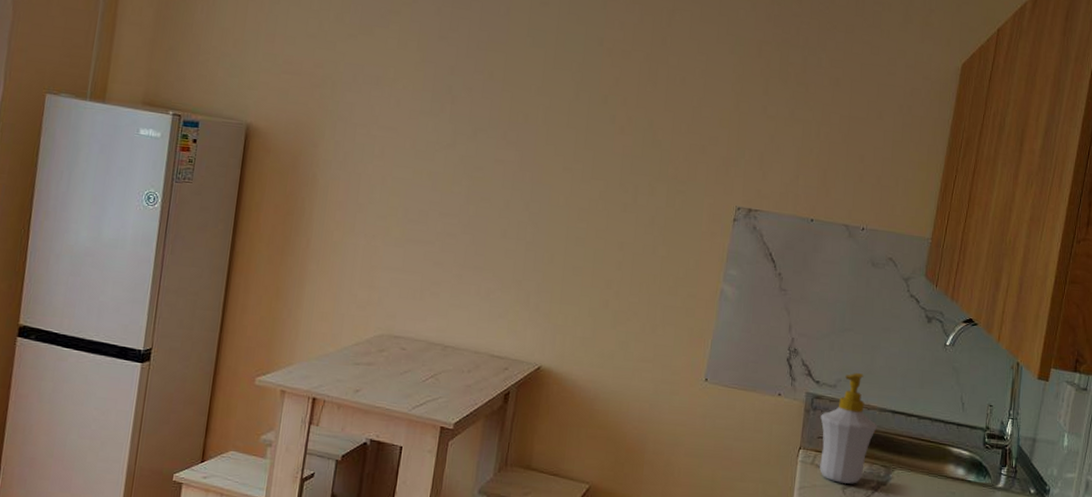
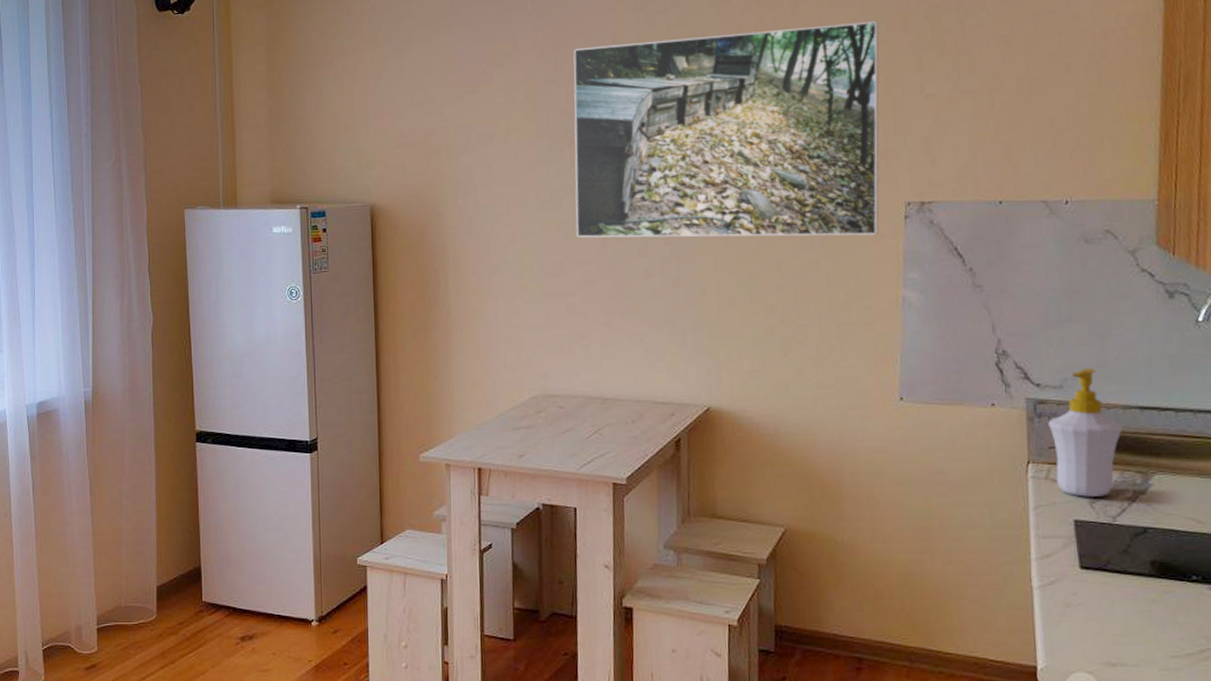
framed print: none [444,12,738,232] -> present [573,21,879,238]

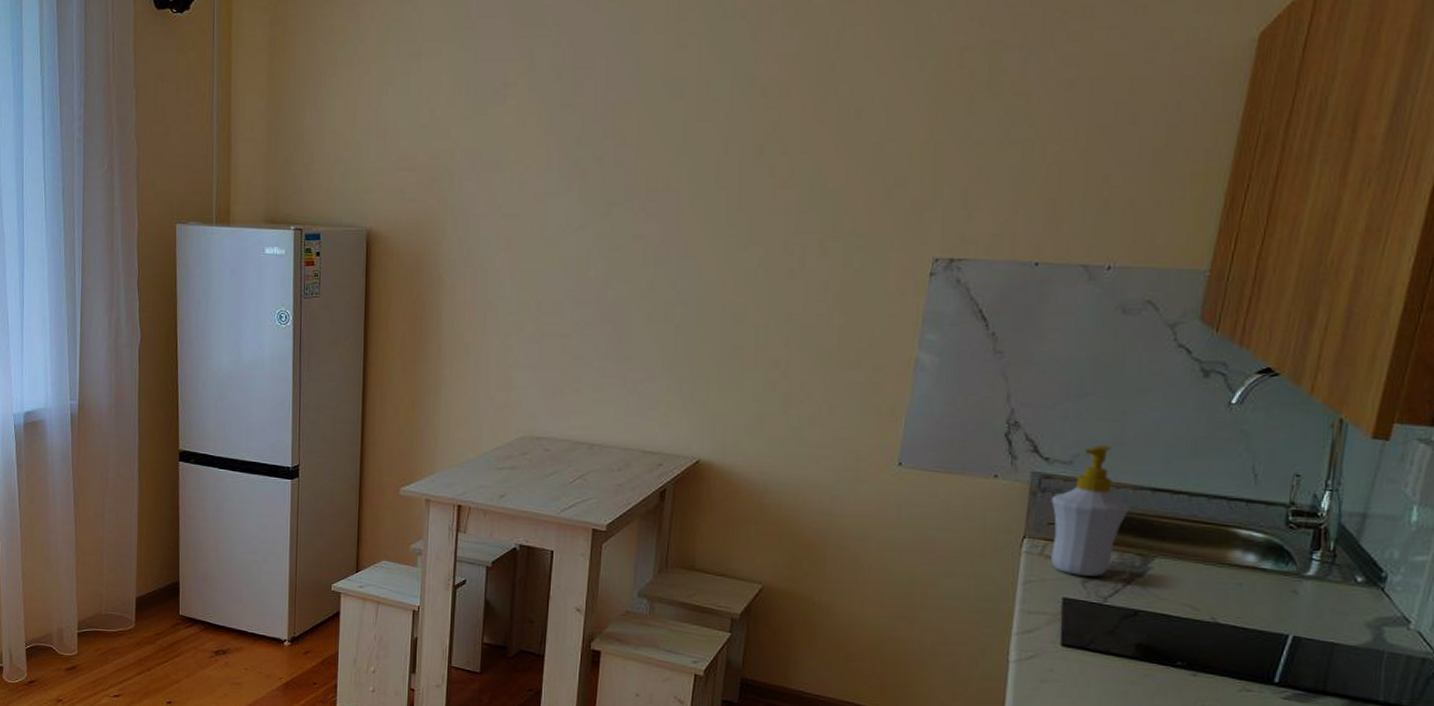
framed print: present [573,21,879,238] -> none [578,56,931,291]

